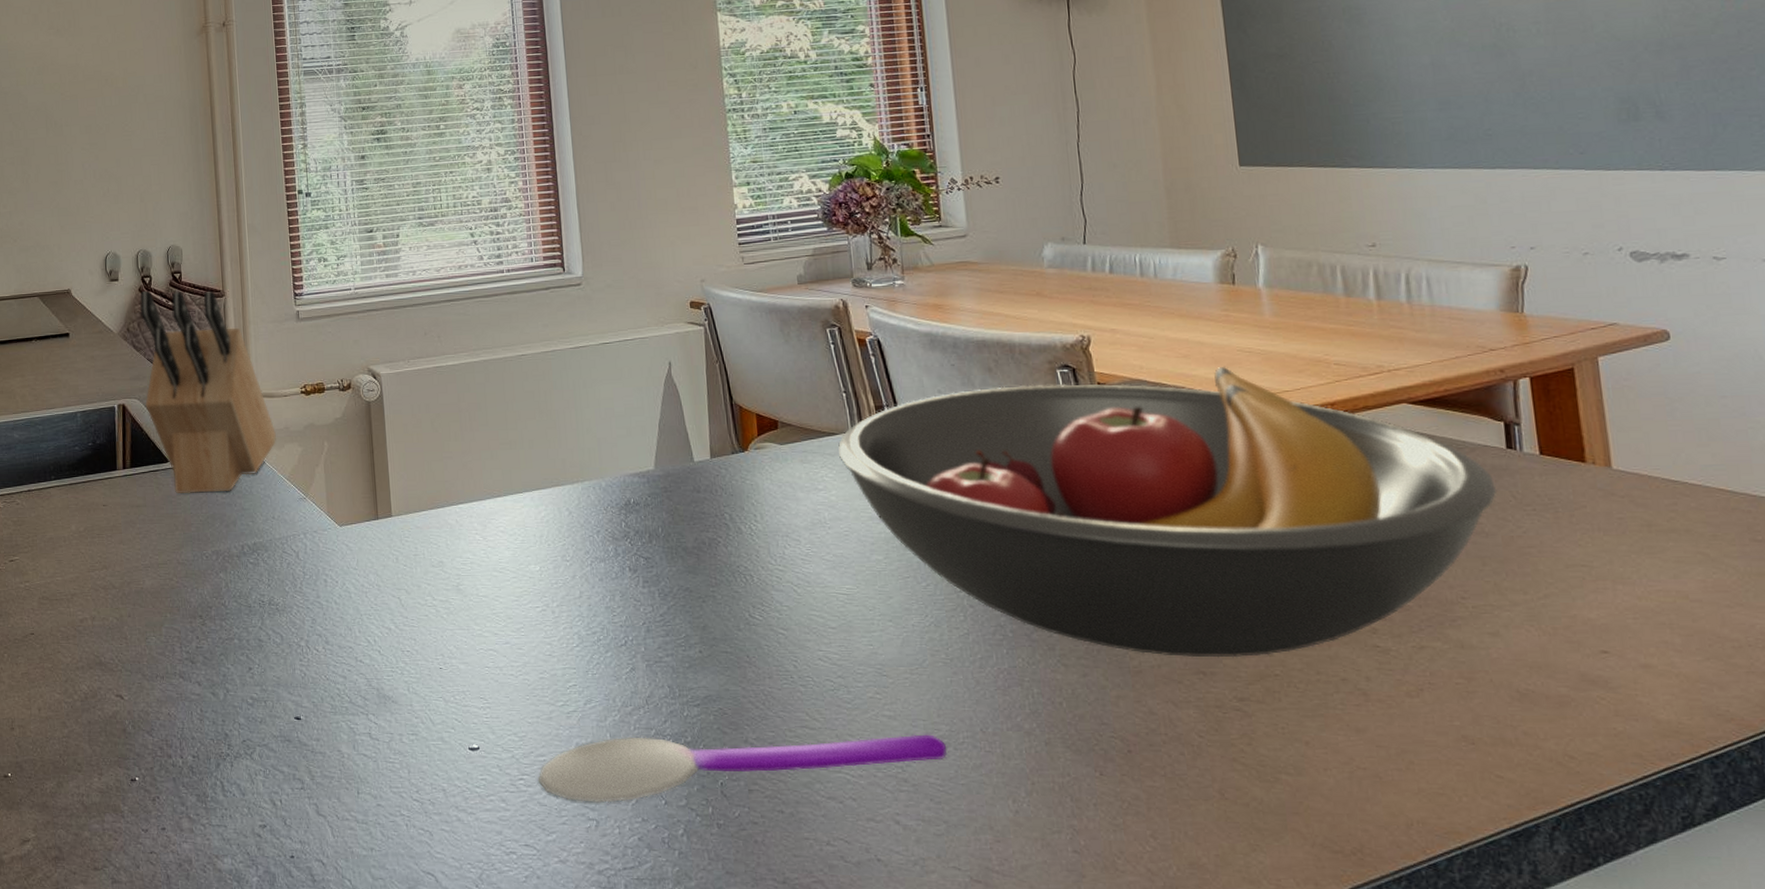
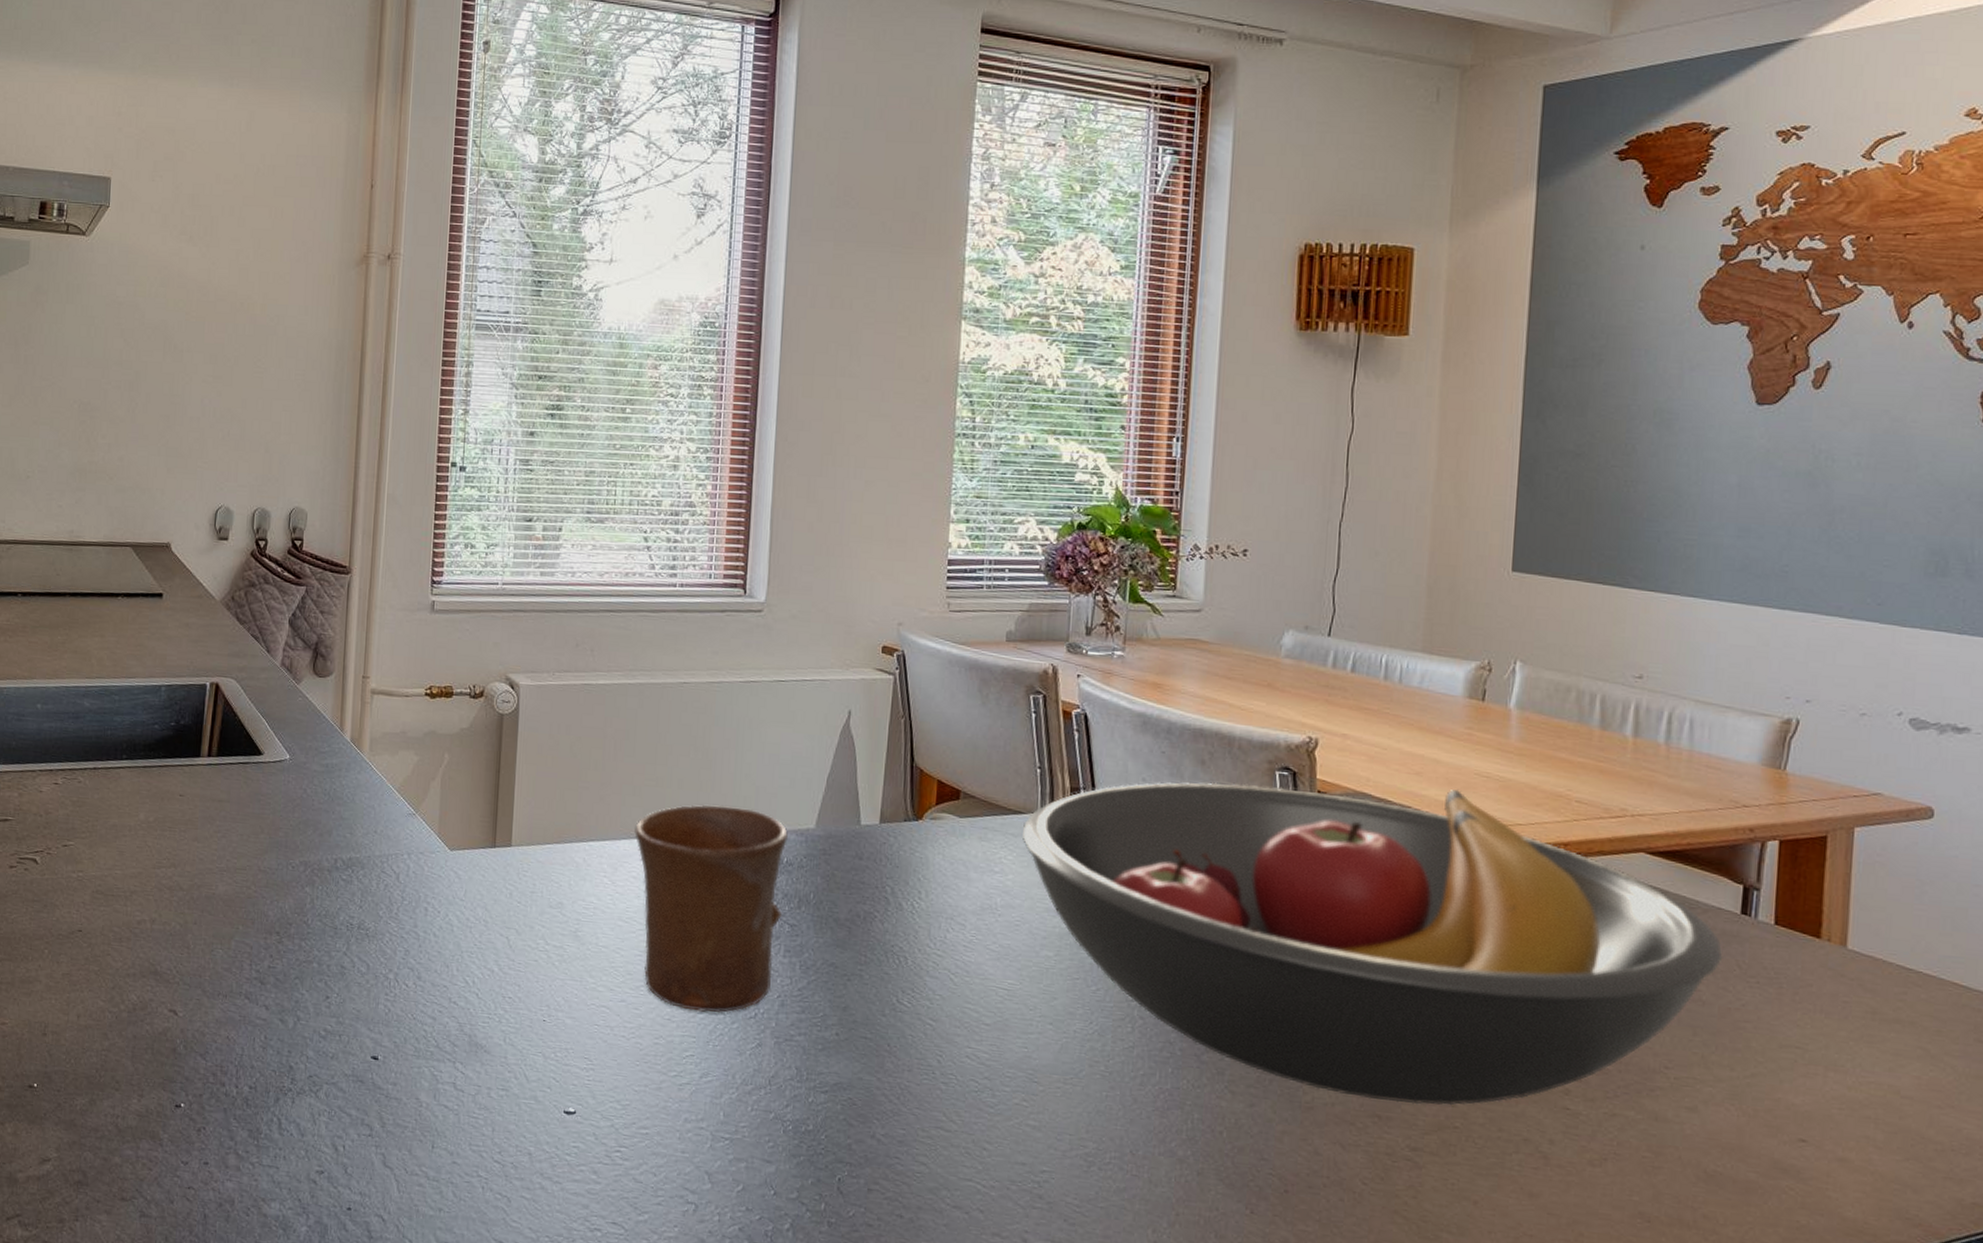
knife block: present [139,291,276,494] -> none [242,556,391,796]
mug: none [497,459,636,645] -> present [635,804,788,1012]
spoon: present [538,734,948,803] -> none [636,1117,1091,1187]

